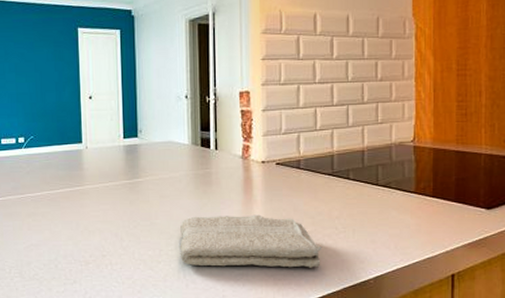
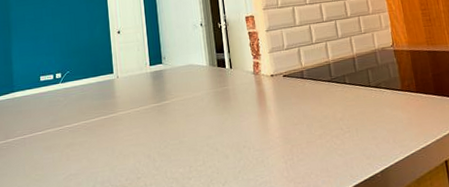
washcloth: present [180,214,322,268] -> none [206,123,333,179]

